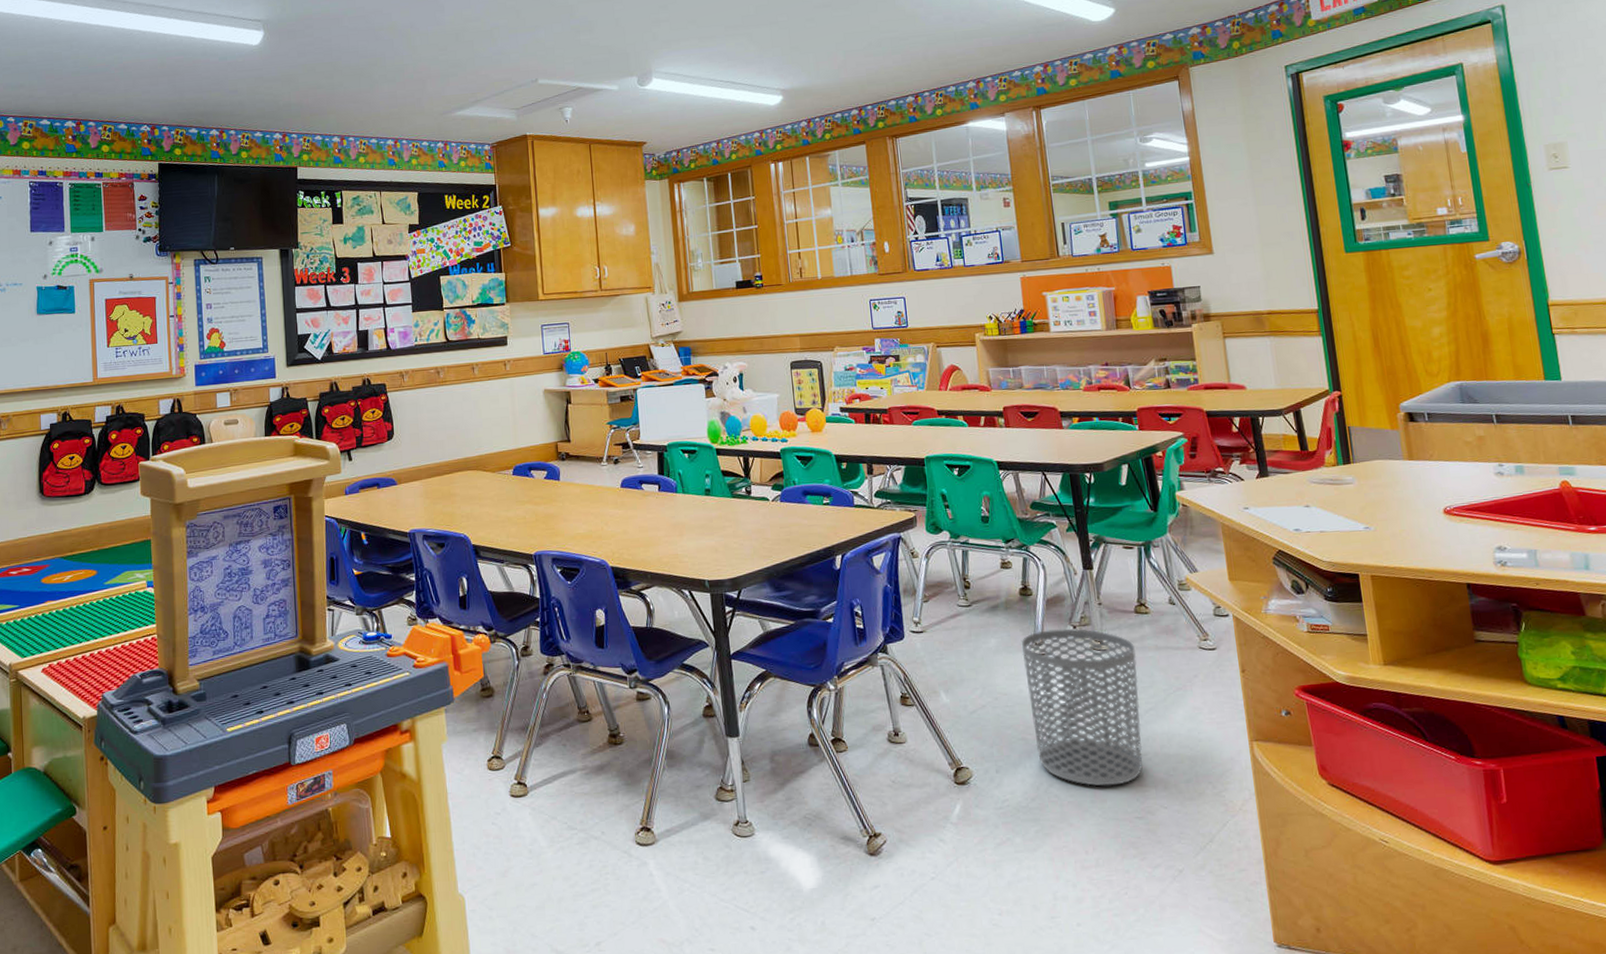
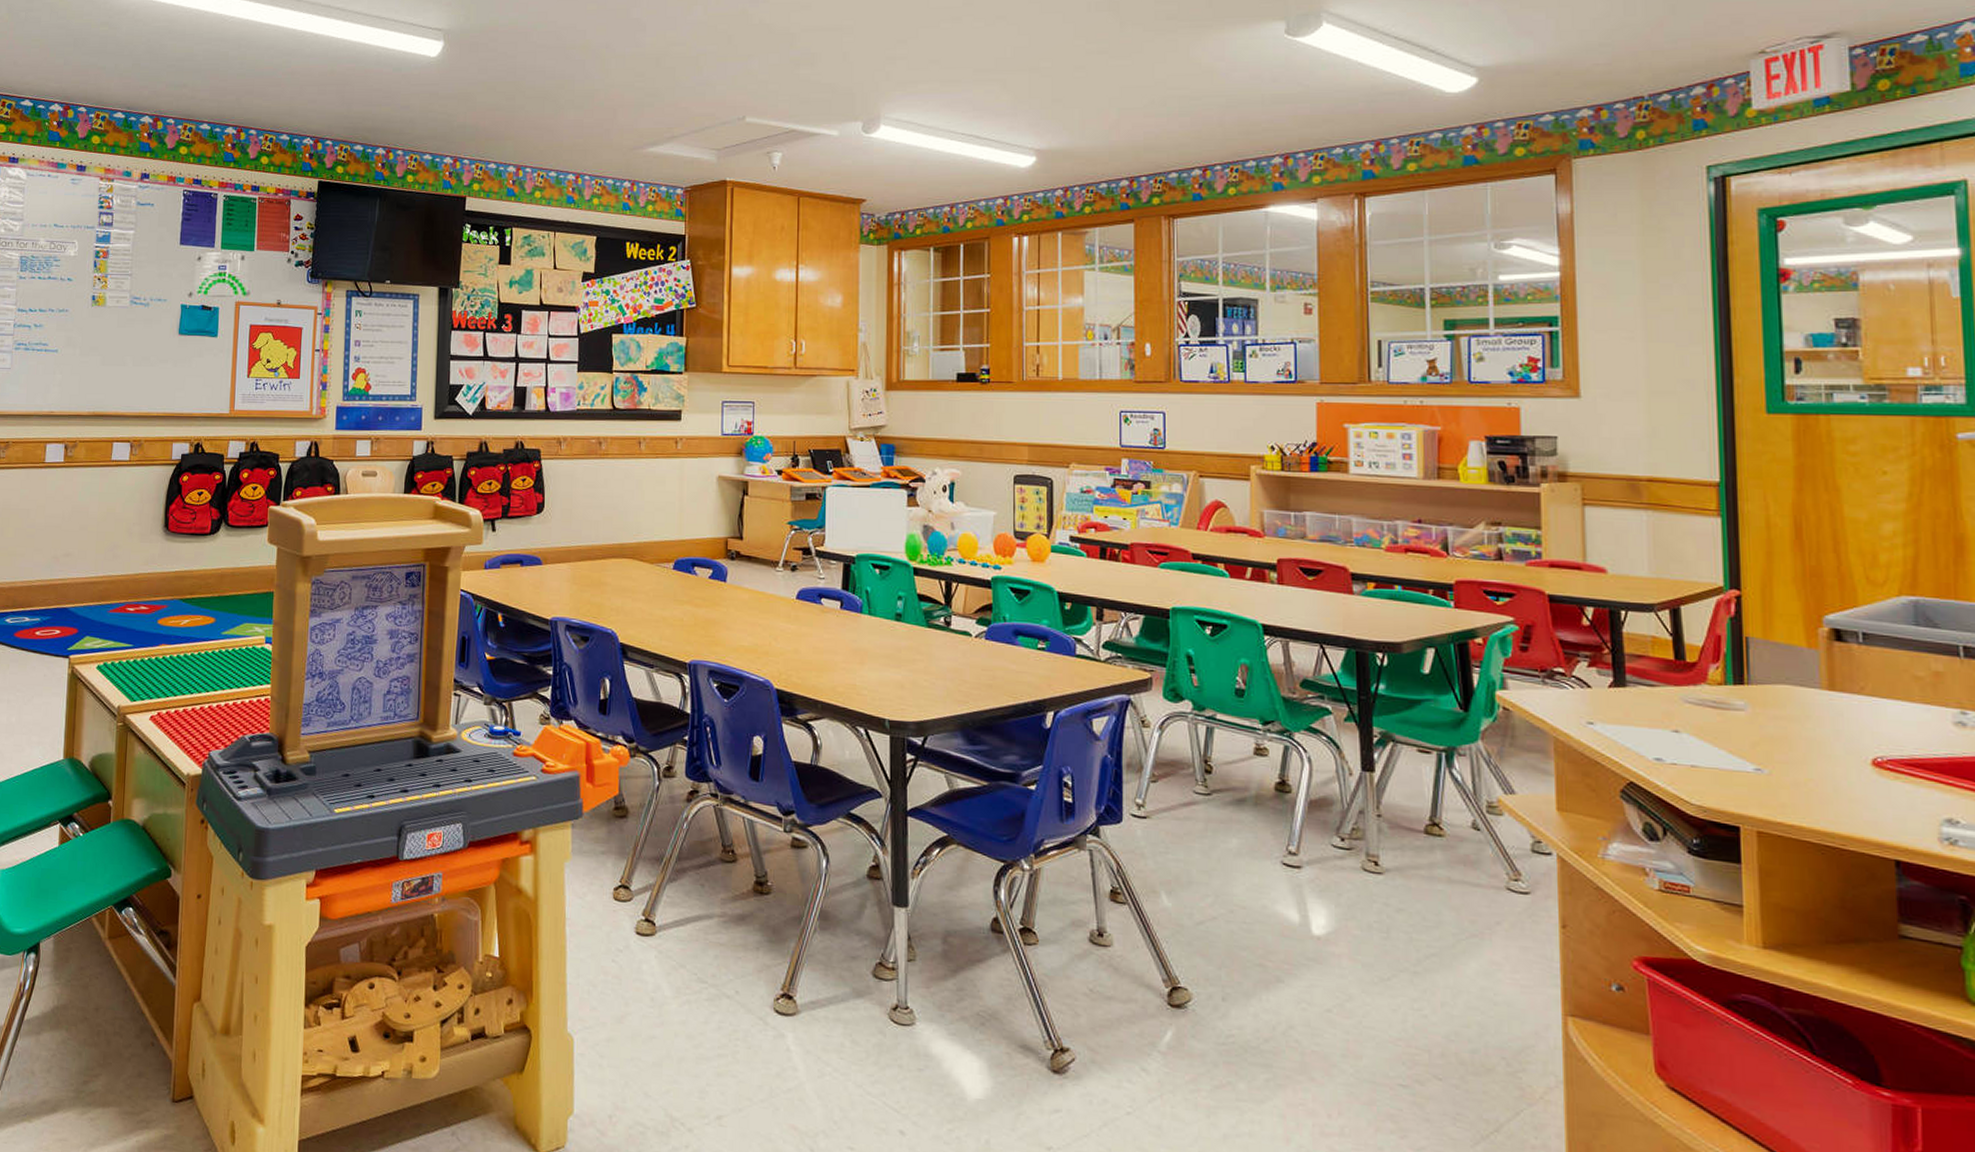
waste bin: present [1022,628,1144,786] -> none [1270,837,1421,1041]

